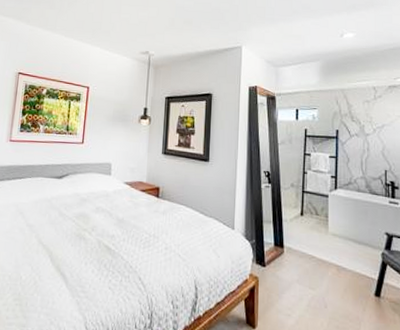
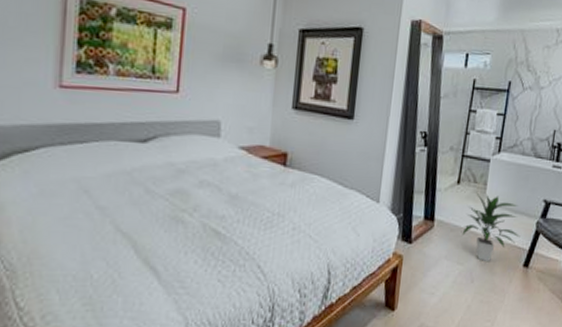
indoor plant: none [310,223,367,289] -> present [462,192,520,263]

